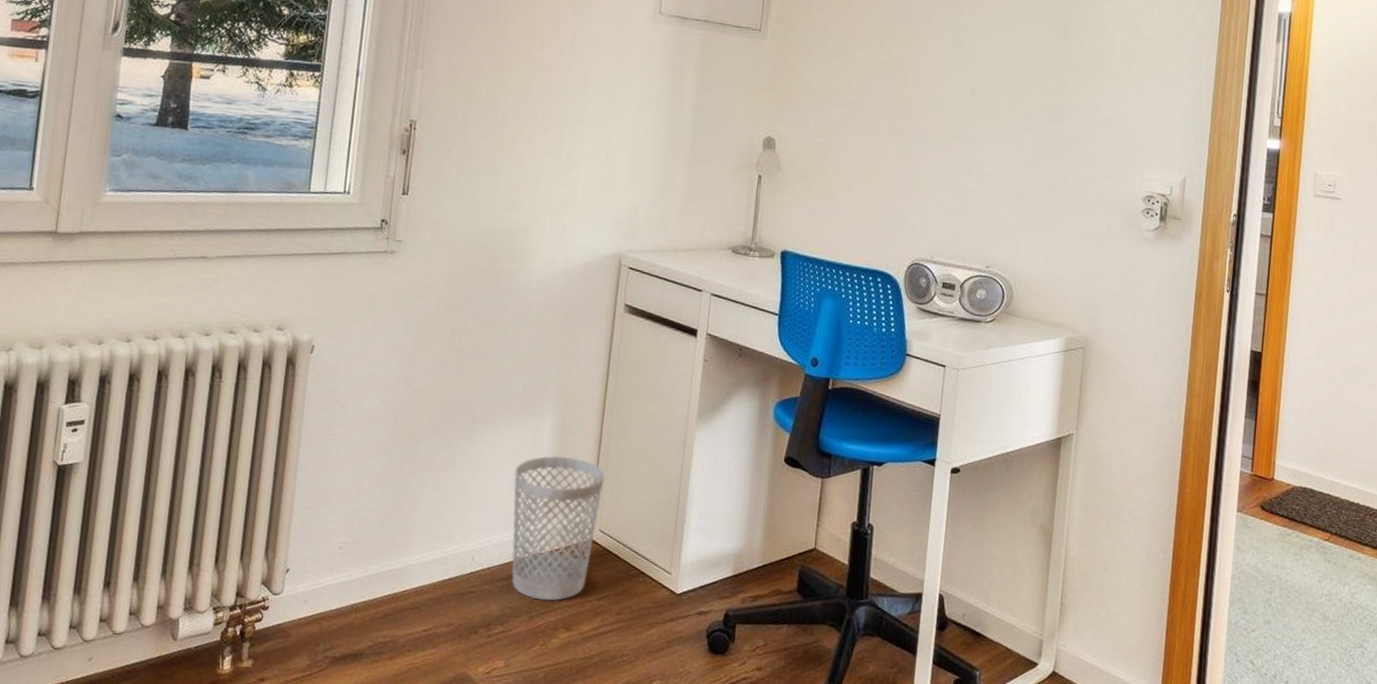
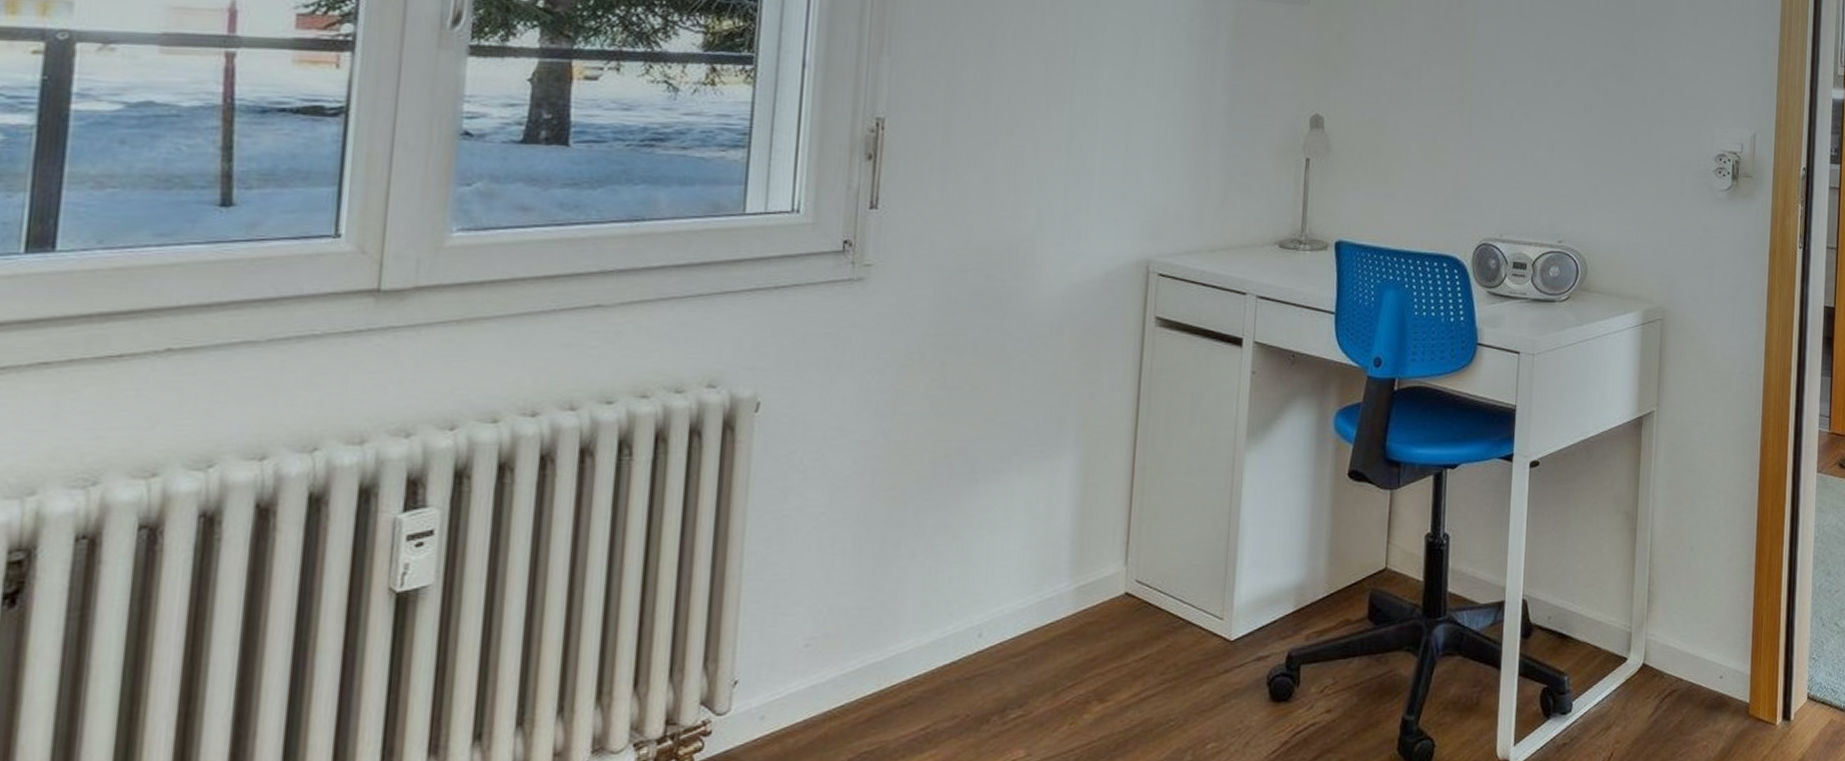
wastebasket: present [511,455,605,601] -> none [1027,500,1140,672]

